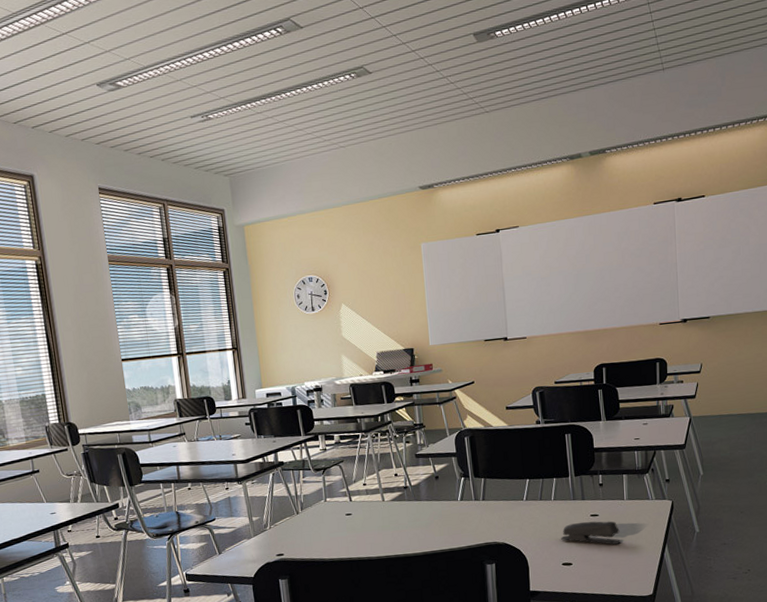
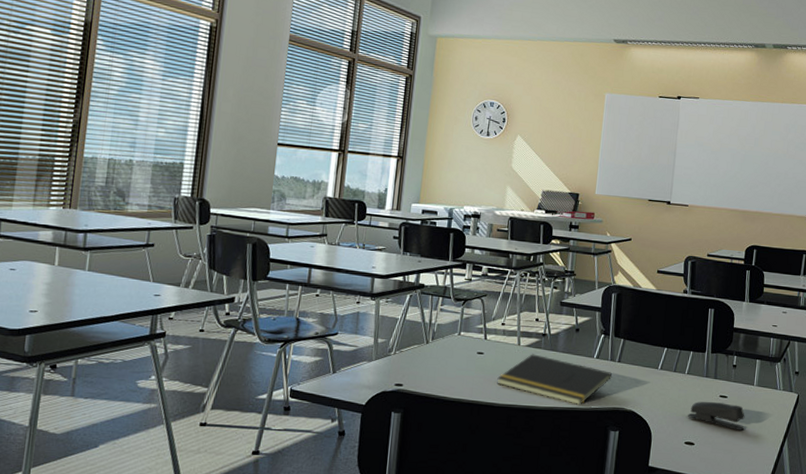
notepad: none [369,506,479,547] -> present [497,354,612,406]

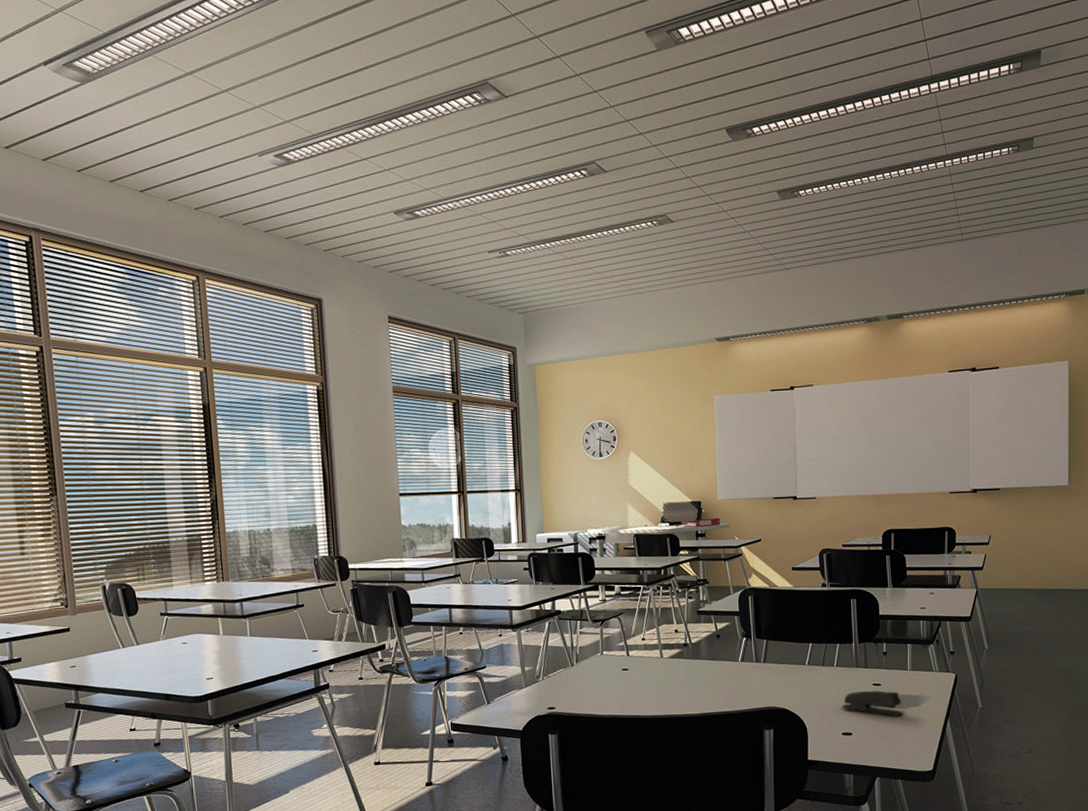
notepad: present [497,354,612,406] -> none [645,664,760,709]

